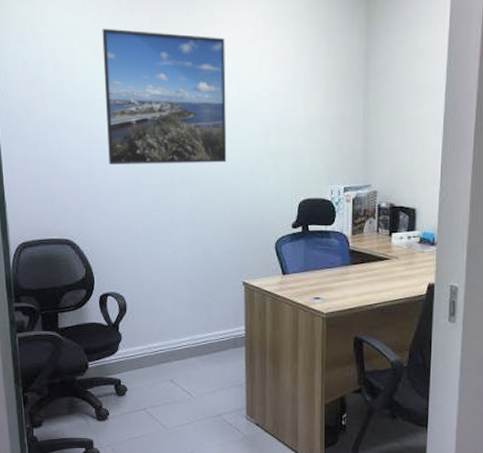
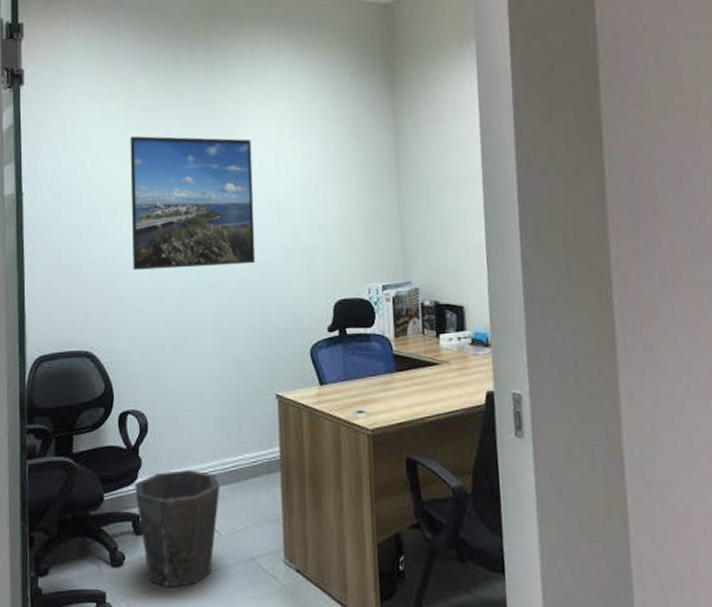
waste bin: none [116,344,192,437] -> present [135,470,220,588]

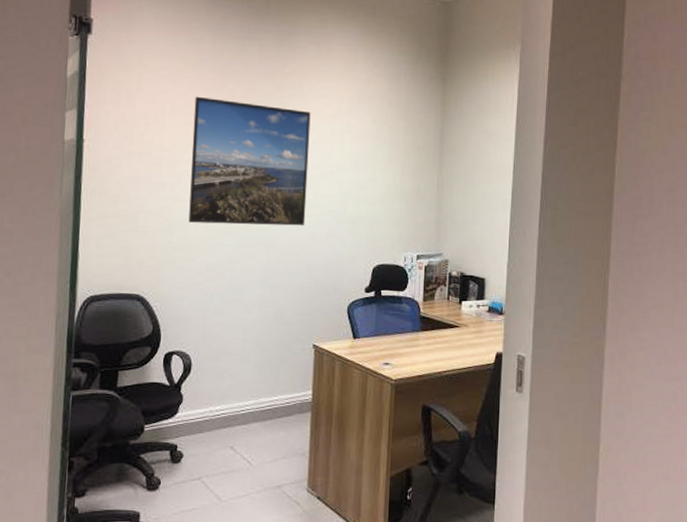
waste bin: present [135,470,220,588] -> none [174,407,255,510]

